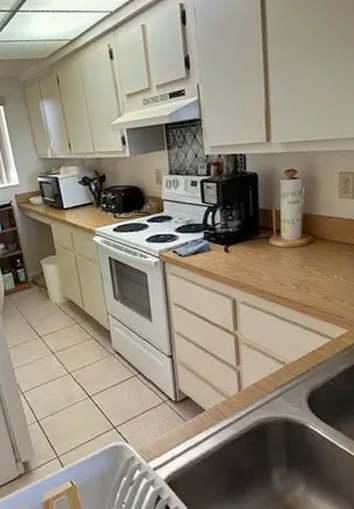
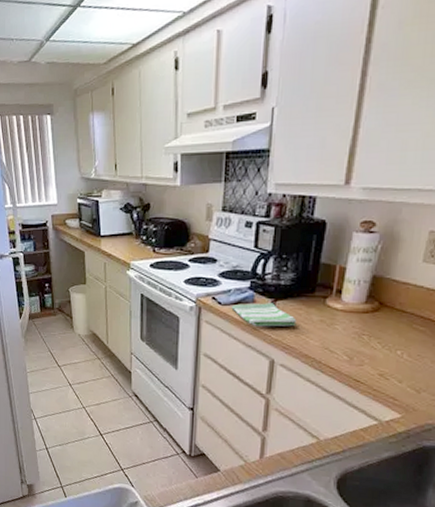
dish towel: none [191,249,249,272] -> present [231,303,297,327]

